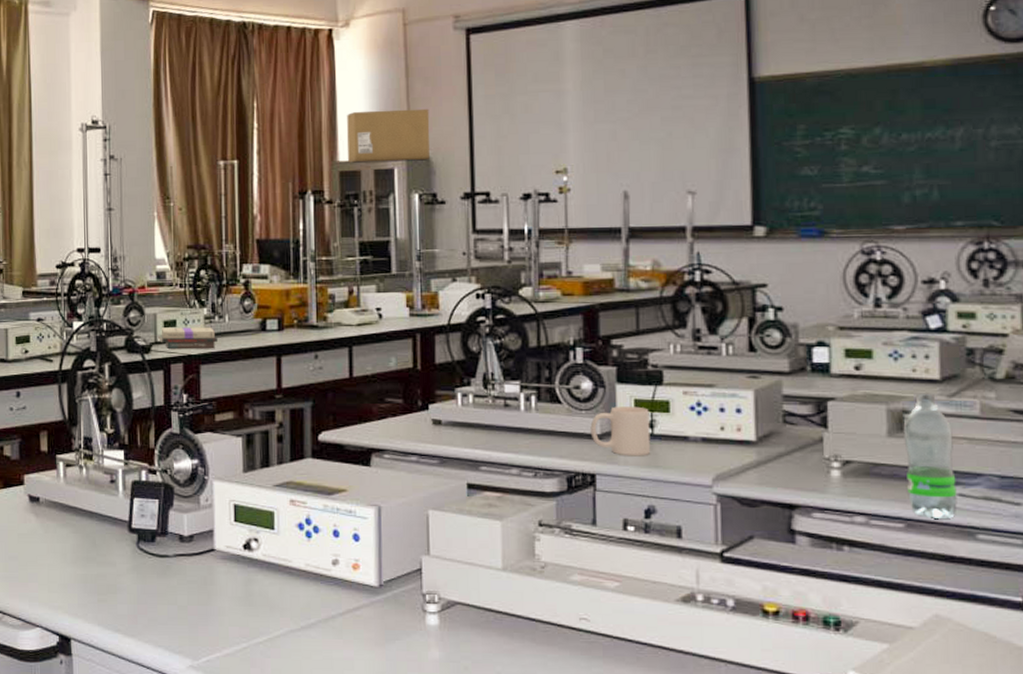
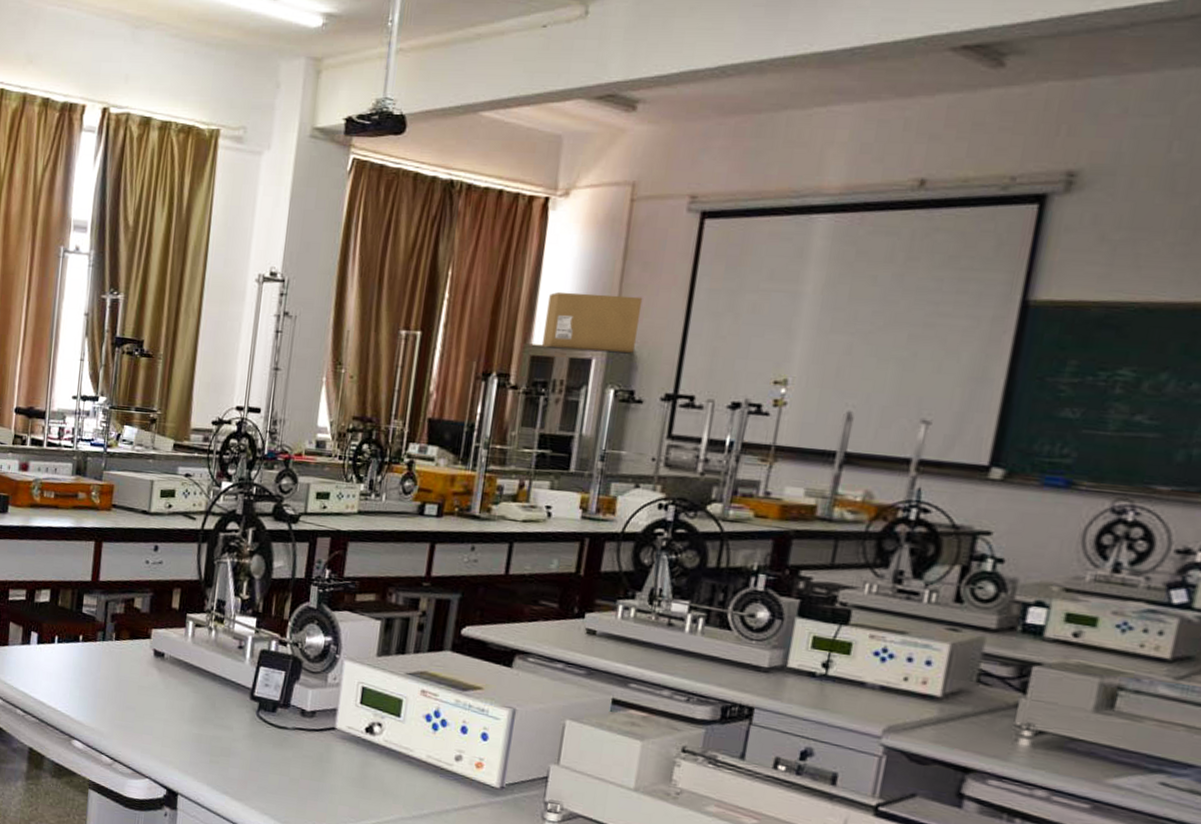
books: present [158,327,217,348] -> none [308,498,371,526]
mug: present [590,406,651,456] -> none [757,641,828,697]
bottle: present [903,393,957,518] -> none [1101,671,1171,807]

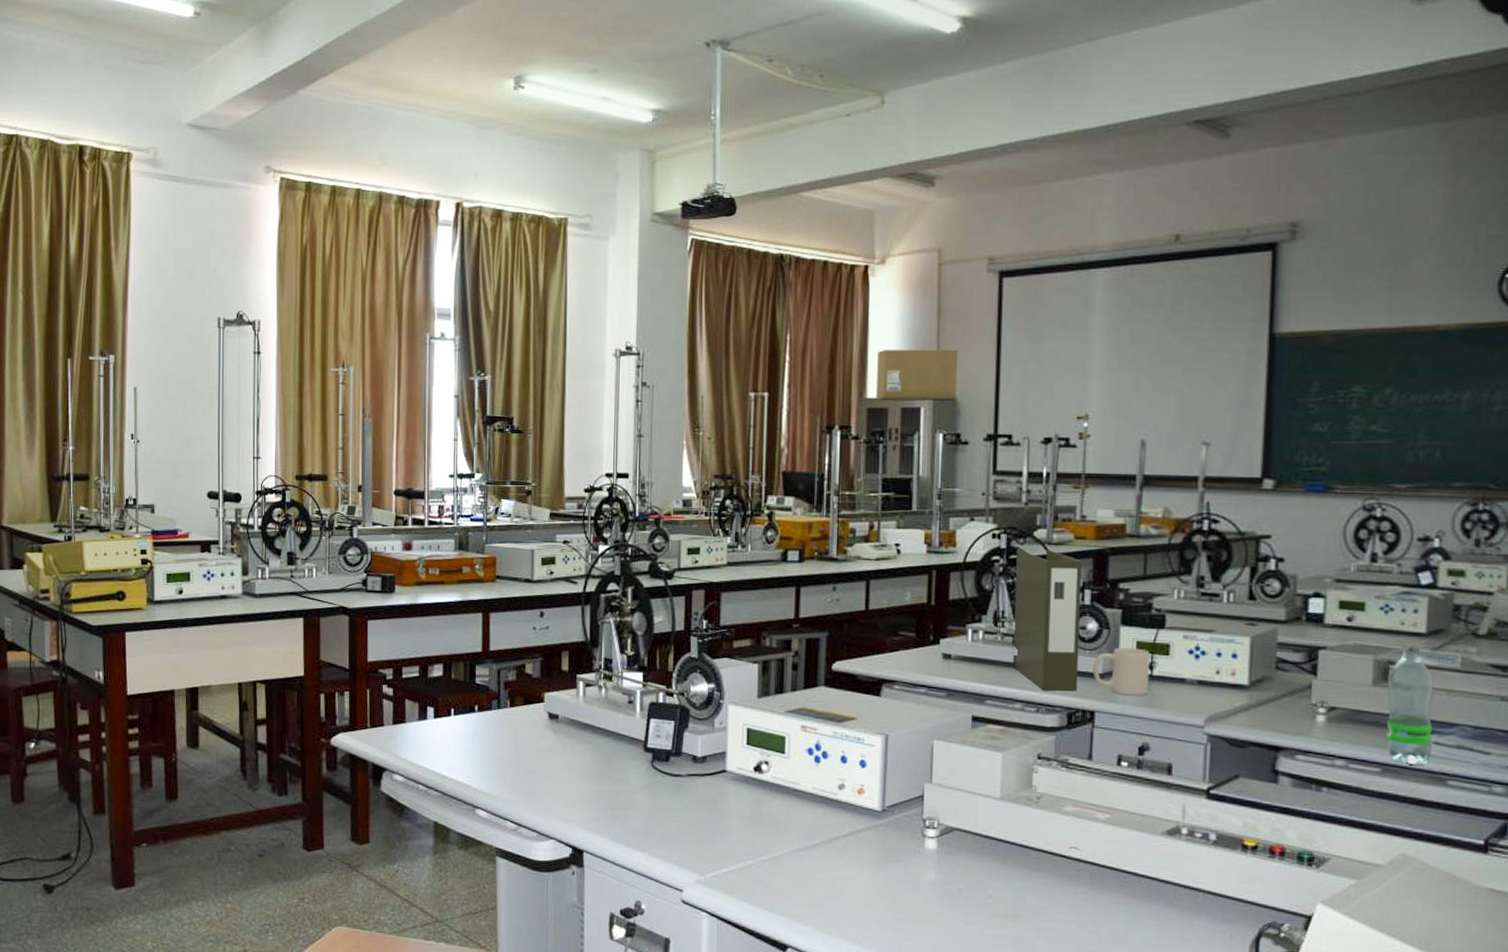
binder: none [664,523,760,684] -> present [1012,548,1082,691]
mug: none [757,641,828,697] -> present [1093,647,1150,696]
bottle: none [1101,671,1171,807] -> present [1386,645,1433,765]

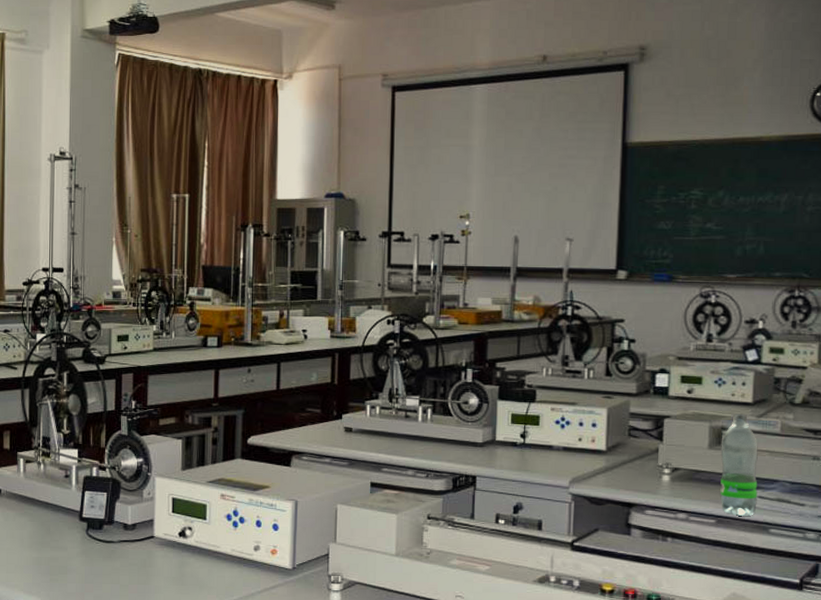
box: present [876,349,959,401] -> none [285,155,357,202]
binder: present [1012,548,1082,691] -> none [405,333,465,459]
mug: present [1093,647,1150,696] -> none [474,419,523,462]

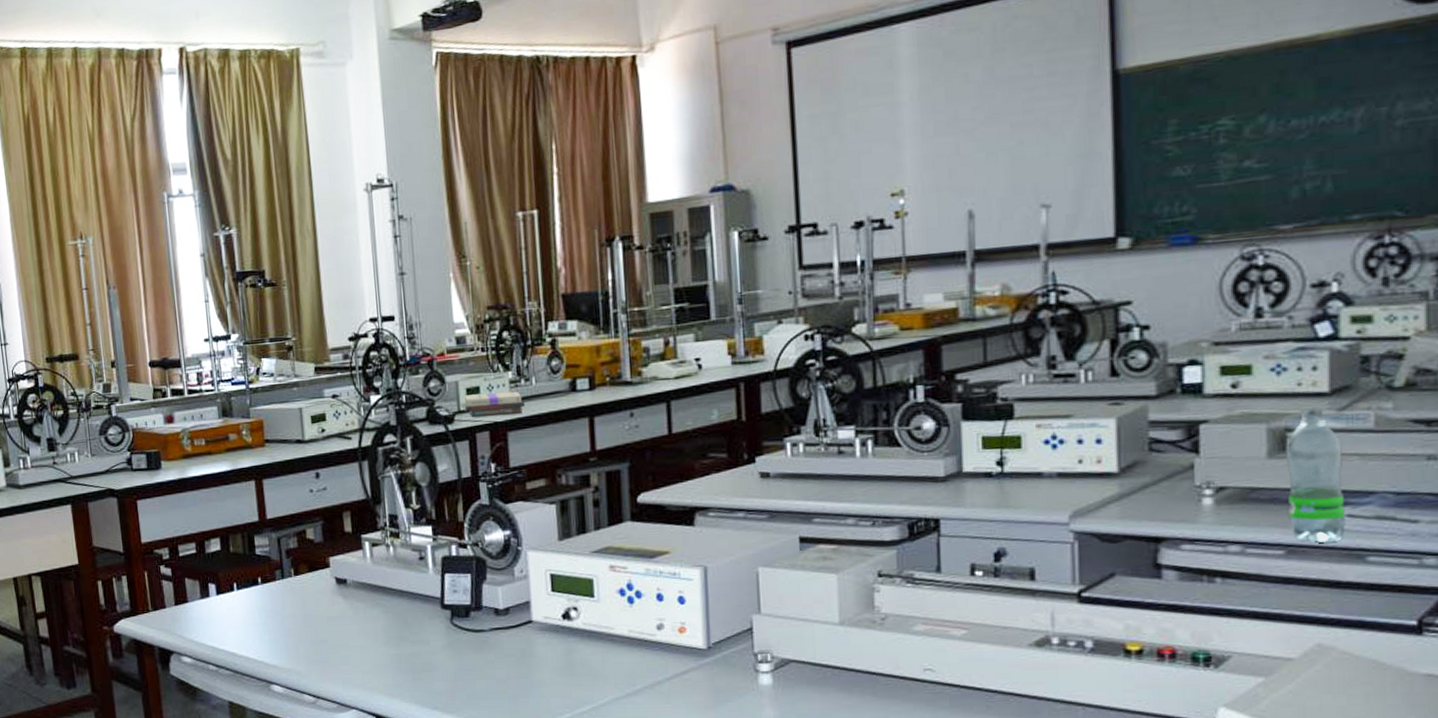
books: none [112,341,164,361] -> present [461,391,525,417]

